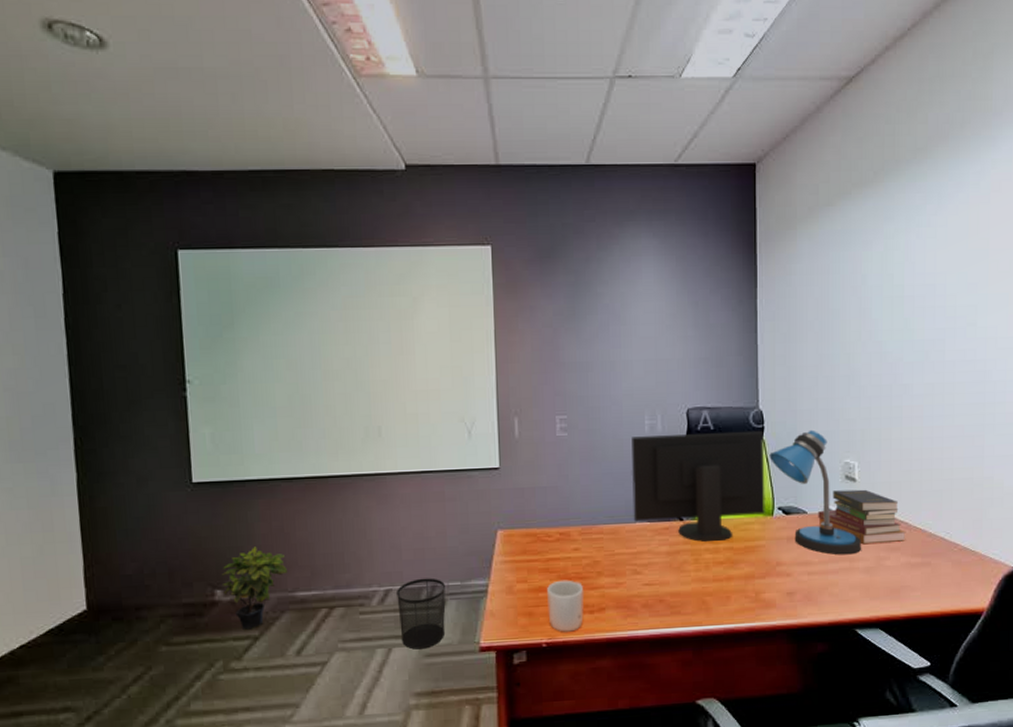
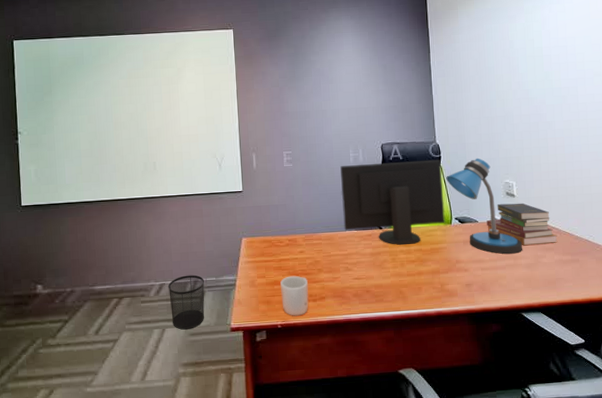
potted plant: present [221,546,289,630] -> none [41,252,89,315]

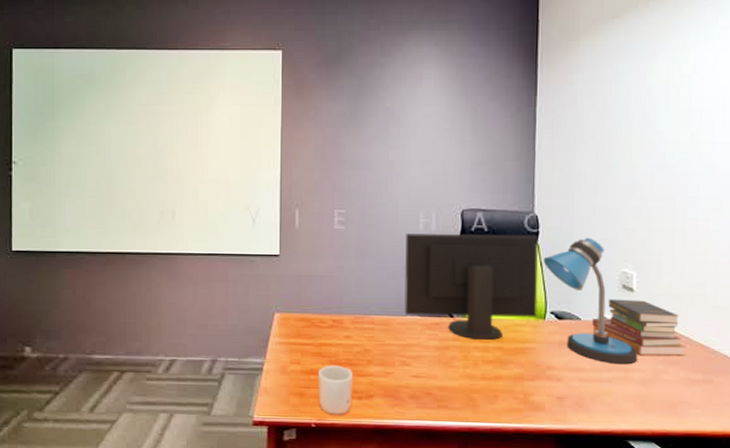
waste bin: present [168,275,205,330] -> none [181,352,225,418]

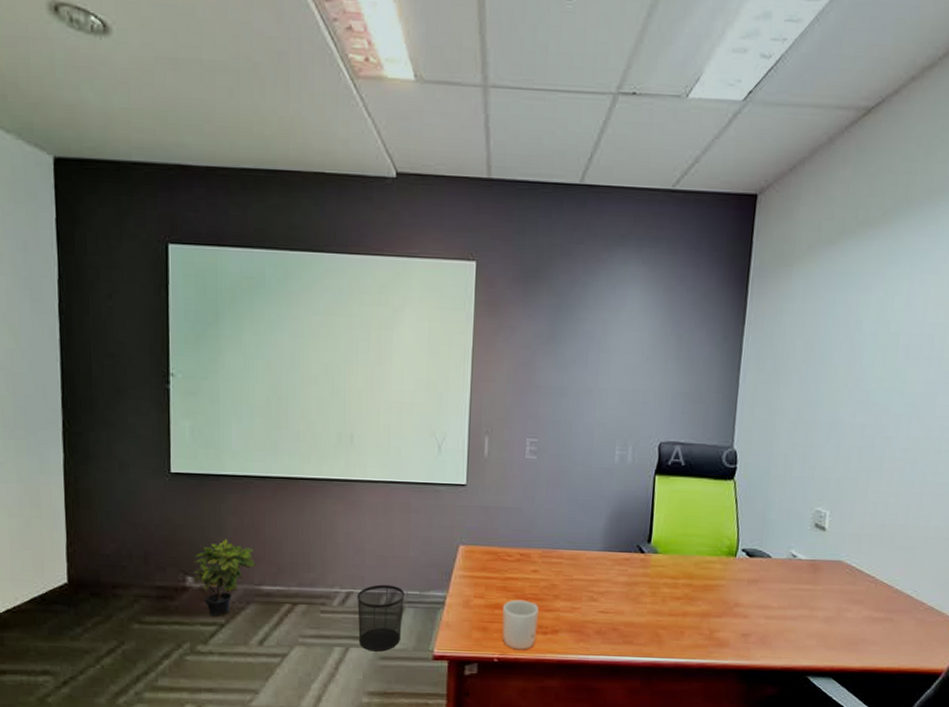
potted plant: none [30,311,87,385] -> present [192,539,256,617]
waste bin: none [181,352,225,418] -> present [357,584,405,652]
computer monitor: present [404,234,539,341] -> none [594,466,736,577]
desk lamp: present [543,237,637,365] -> none [738,474,824,603]
books: present [592,299,687,356] -> none [782,538,872,595]

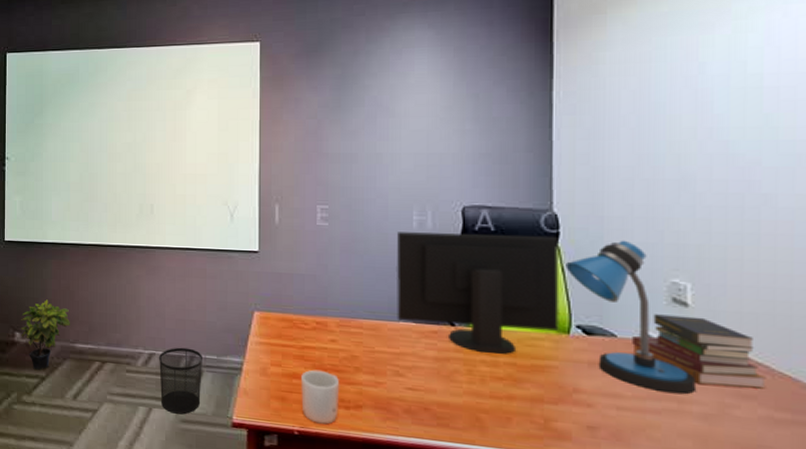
computer monitor: none [594,466,736,577] -> present [396,232,560,354]
desk lamp: none [738,474,824,603] -> present [565,240,695,394]
books: none [782,538,872,595] -> present [632,314,766,389]

